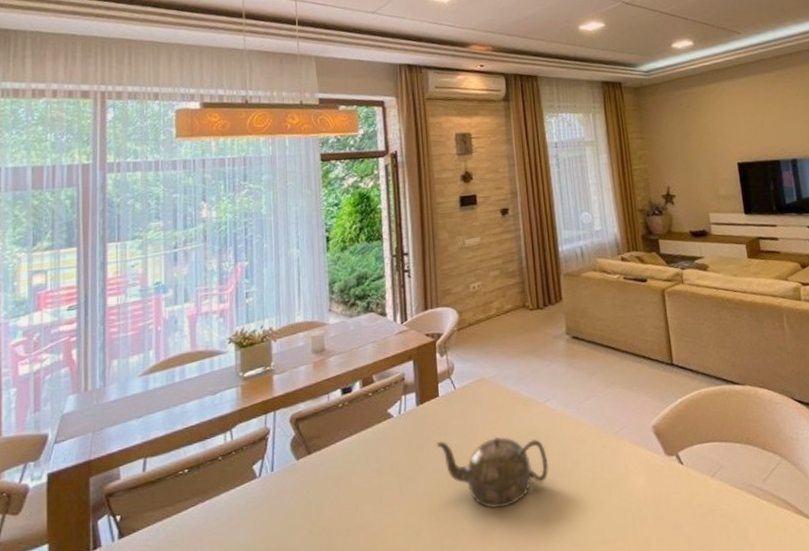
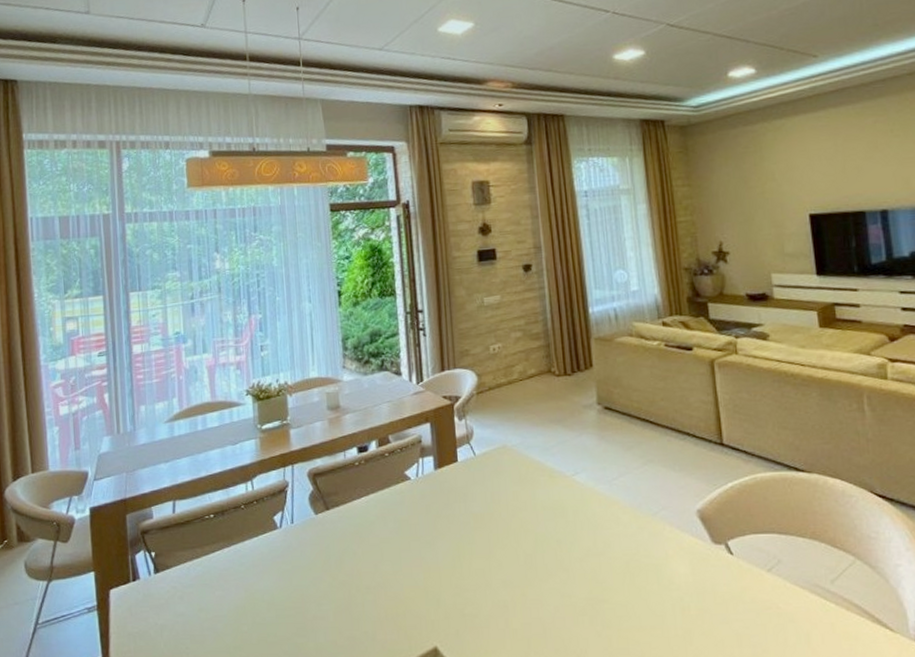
teapot: present [436,436,549,509] -> none [455,507,578,582]

